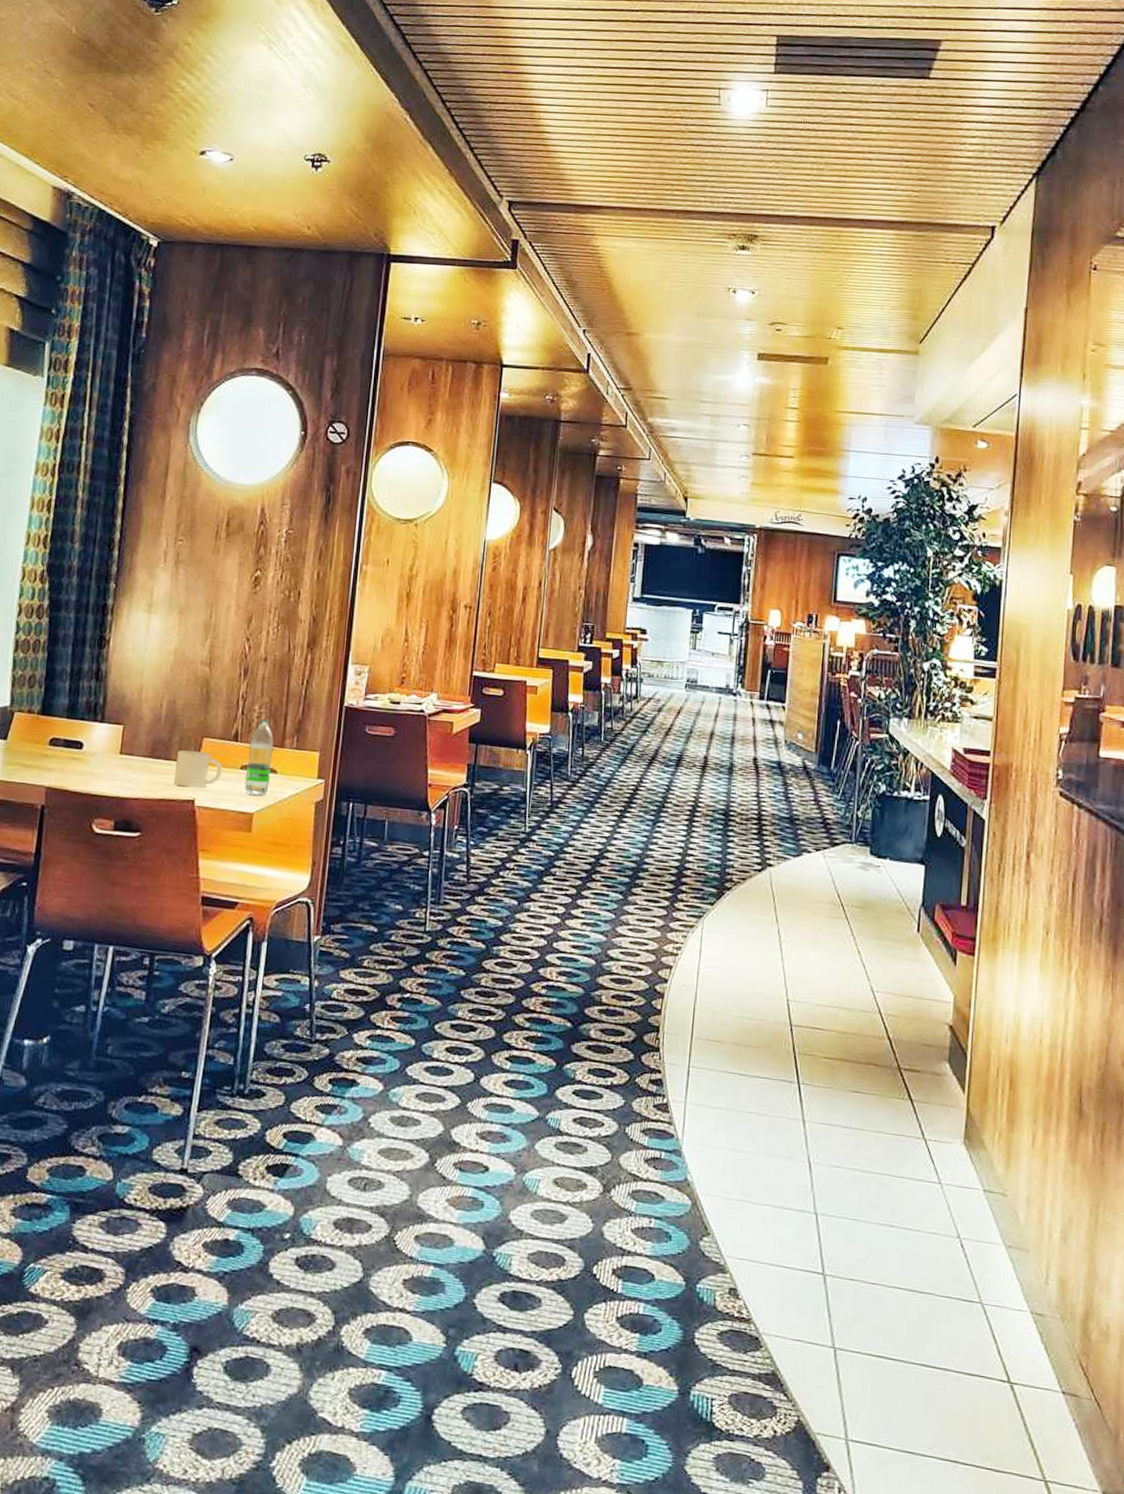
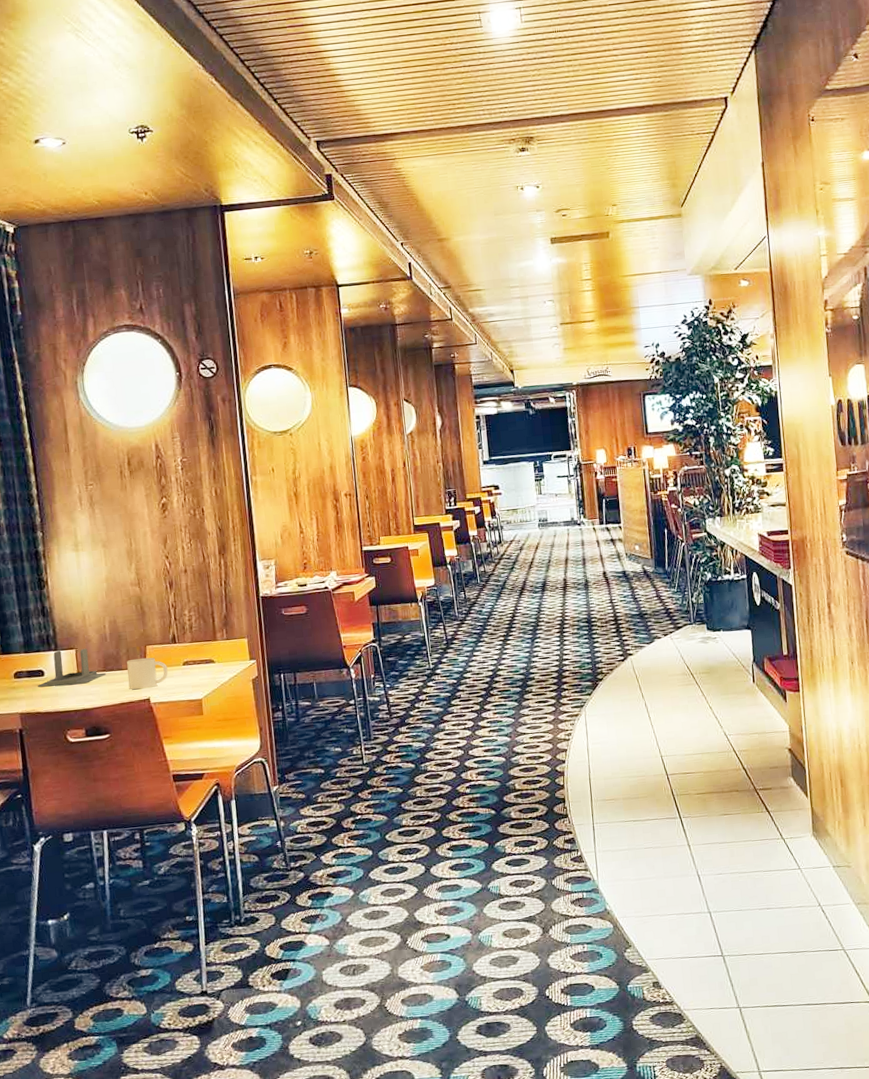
napkin holder: none [72,723,152,768] -> present [37,648,106,688]
bottle: present [244,718,274,796] -> none [186,619,210,685]

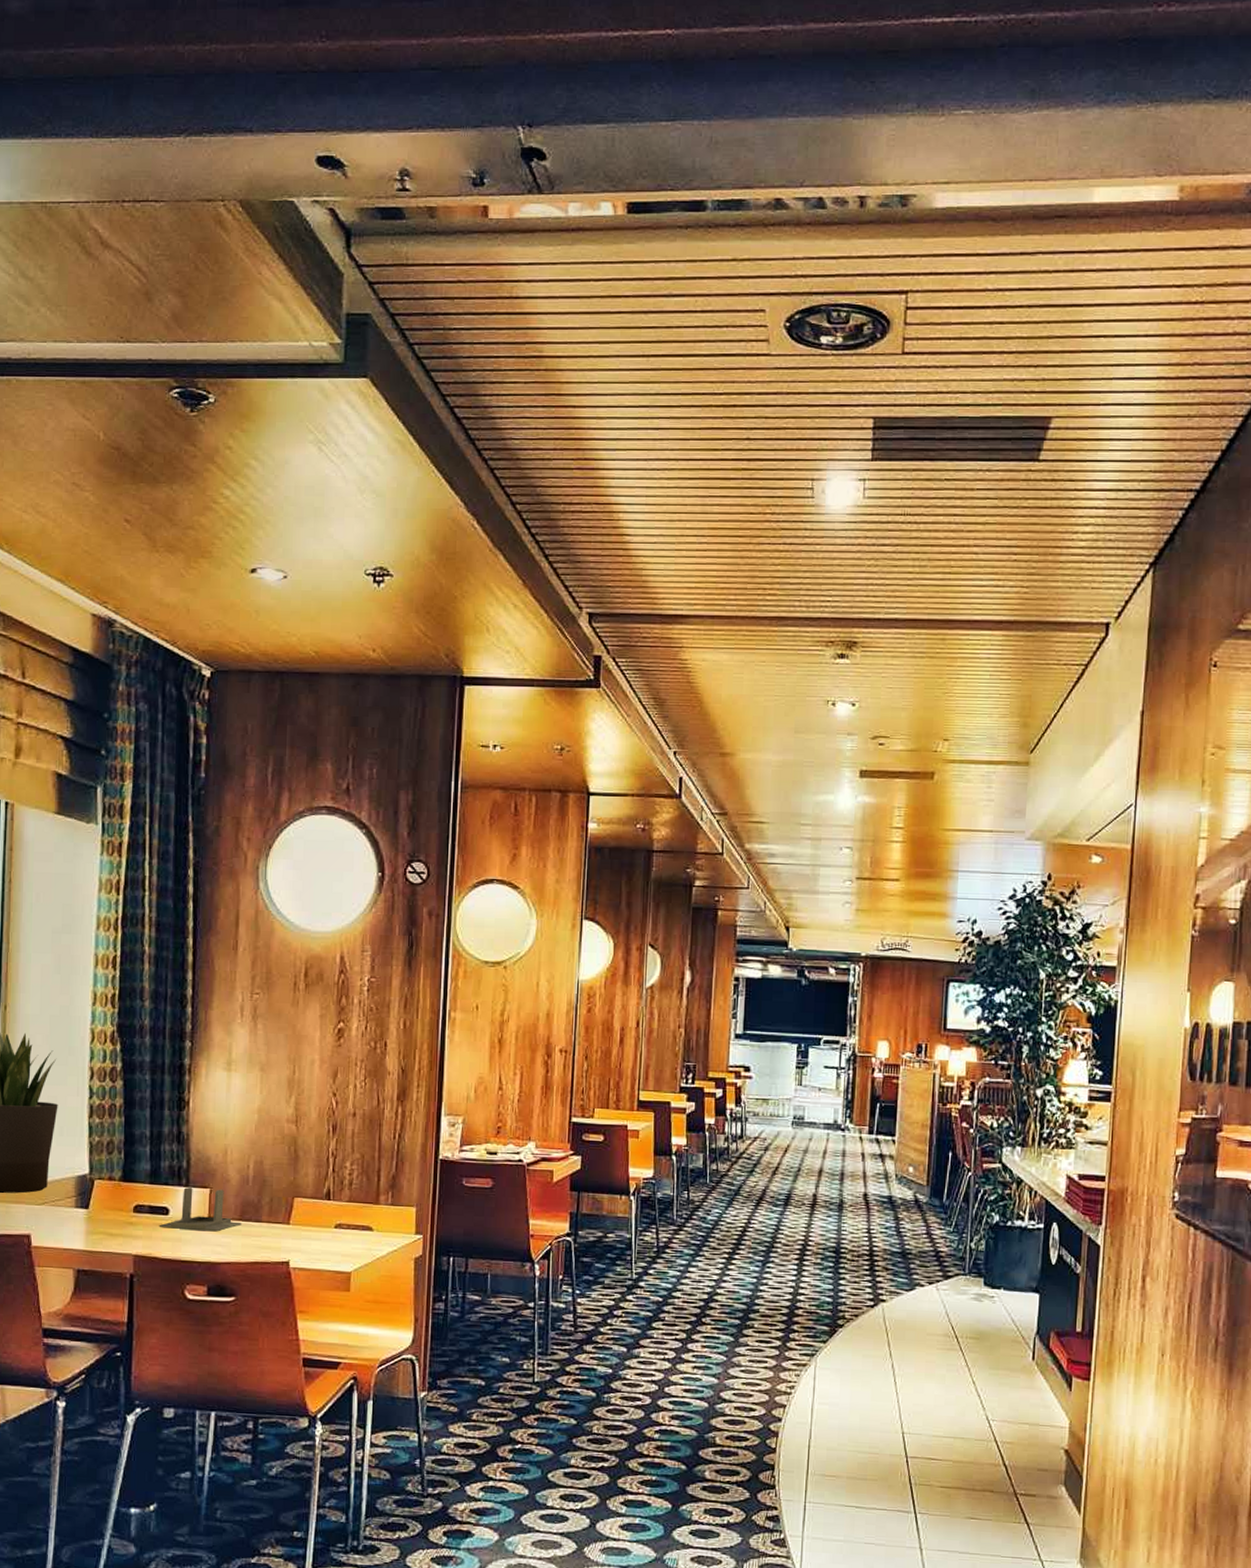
mug: present [127,657,168,690] -> none [266,1211,316,1249]

